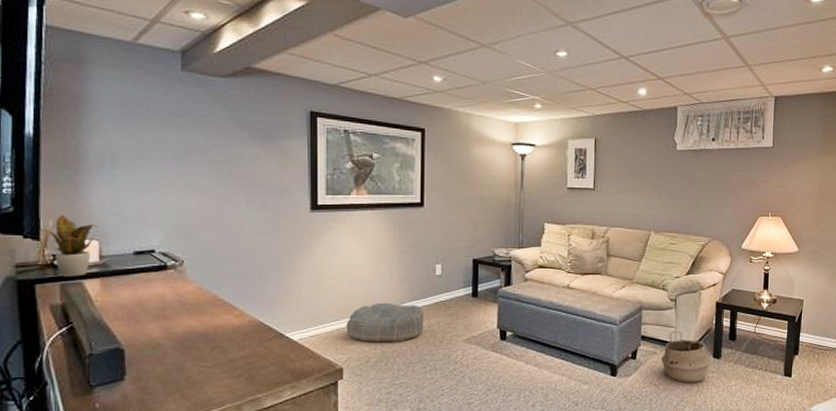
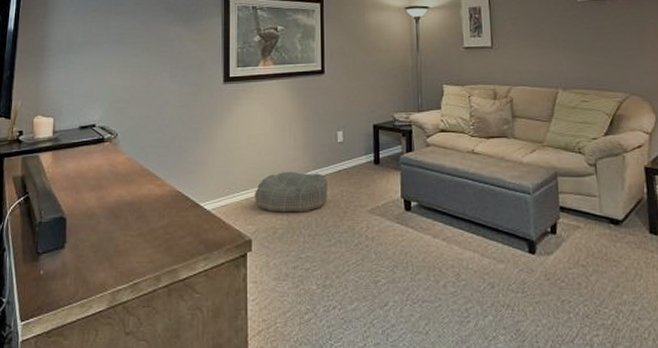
potted plant: present [41,214,97,277] -> none [12,96,53,151]
woven basket: present [661,331,710,383] -> none [585,201,647,265]

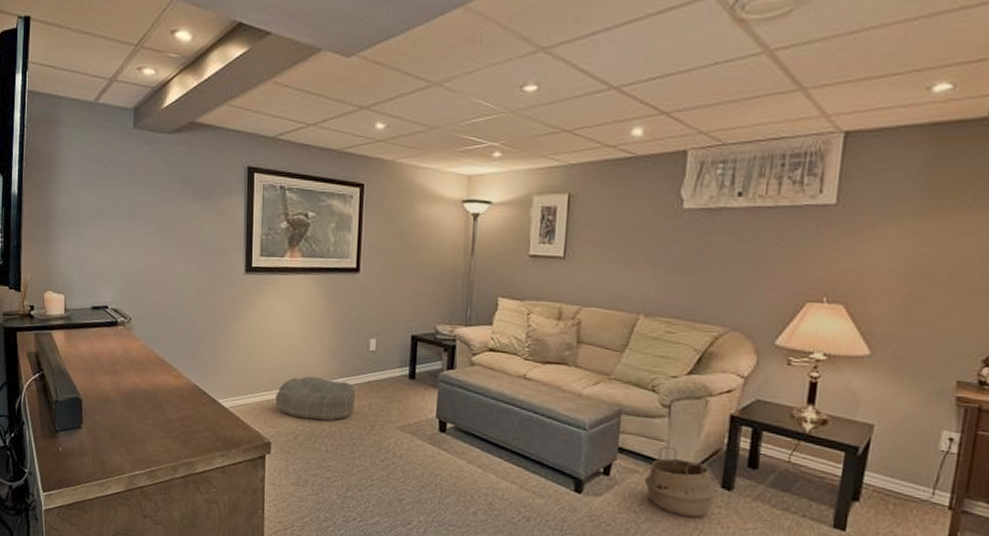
woven basket: none [585,201,647,265] -> present [644,446,716,518]

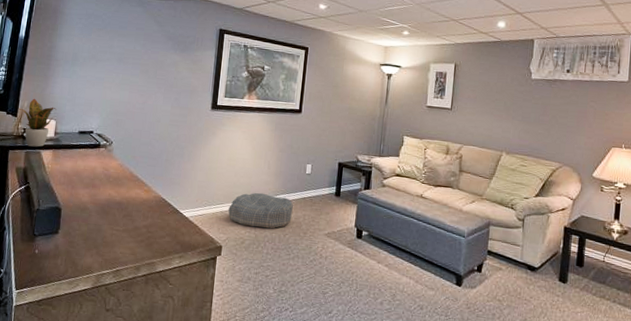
potted plant: none [21,268,63,328] -> present [18,98,56,147]
woven basket: present [644,446,716,518] -> none [505,249,555,304]

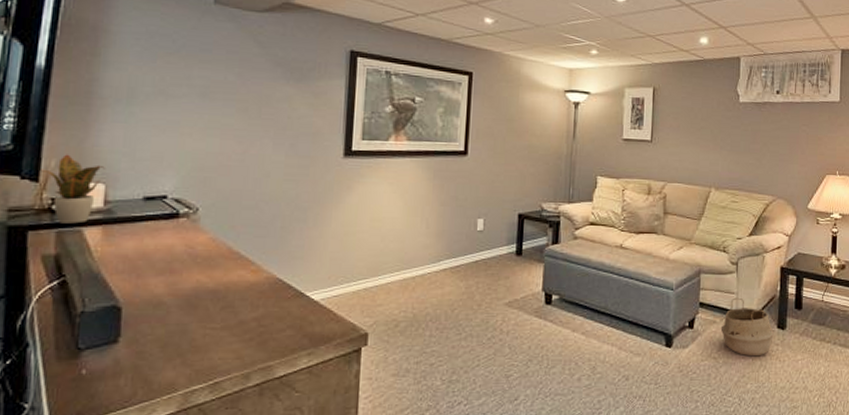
dog bed: present [228,192,294,229] -> none [374,259,463,304]
woven basket: none [505,249,555,304] -> present [720,297,774,357]

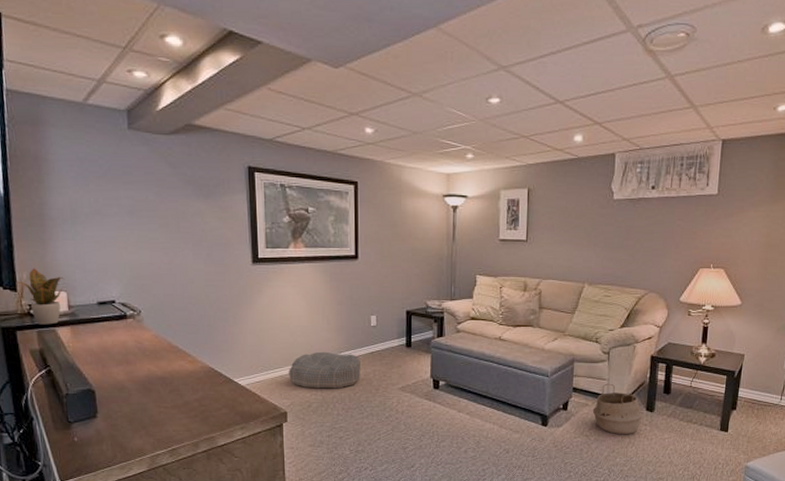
dog bed: none [374,259,463,304] -> present [289,351,362,389]

